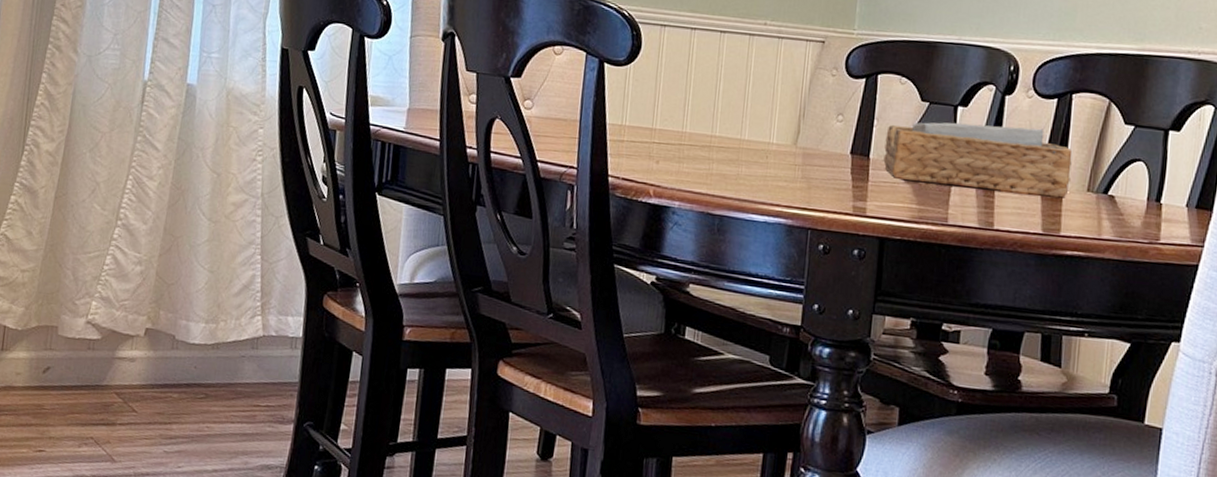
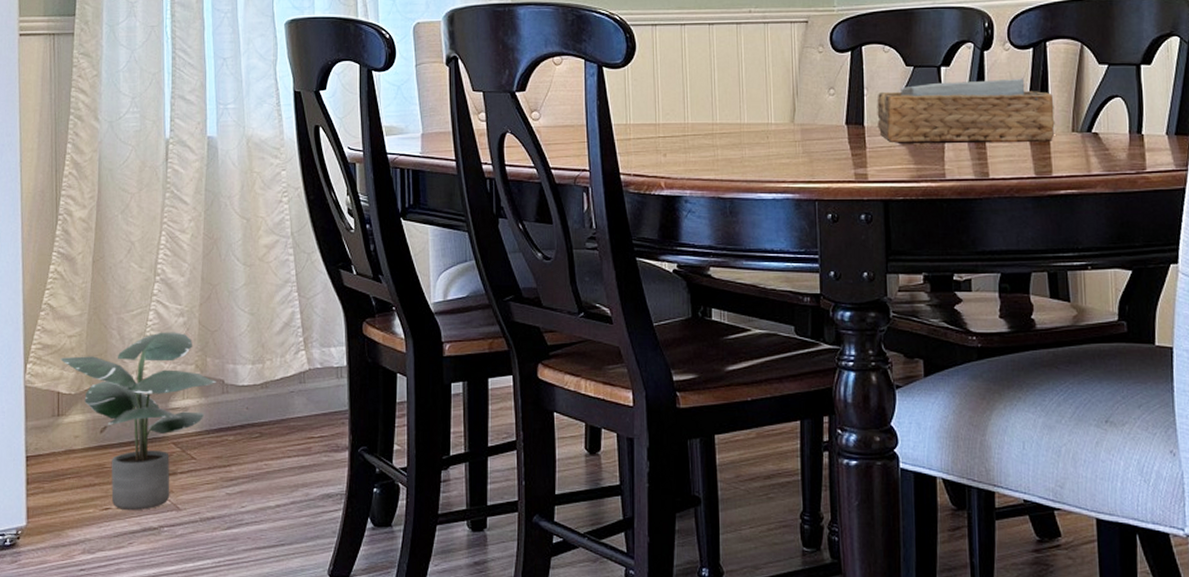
potted plant: none [10,278,168,457] -> present [60,332,217,510]

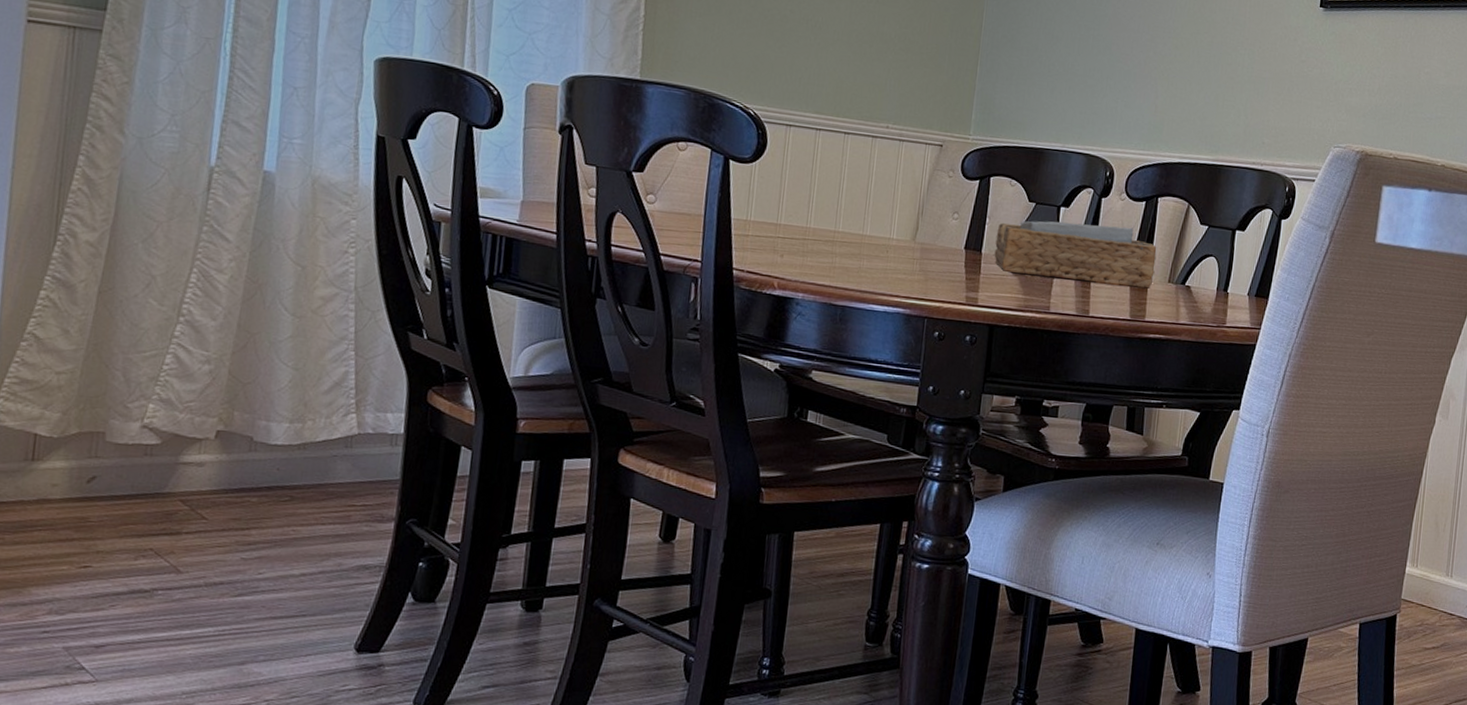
potted plant: present [60,332,217,510] -> none [42,378,244,570]

